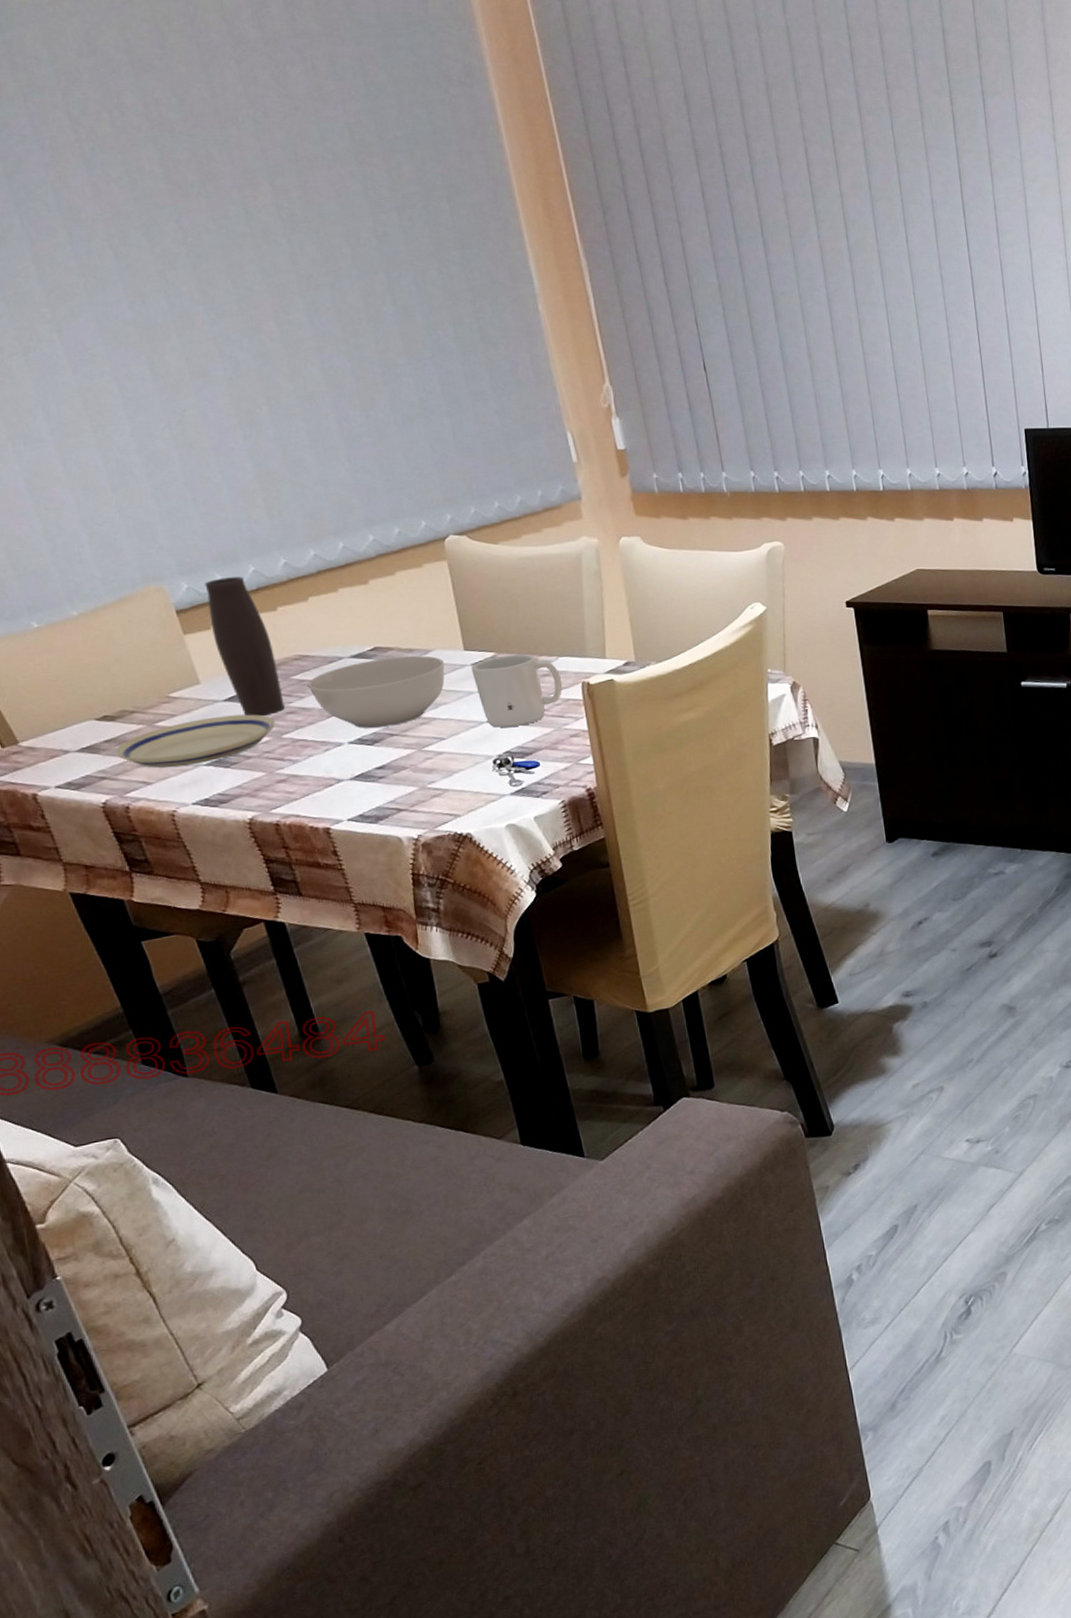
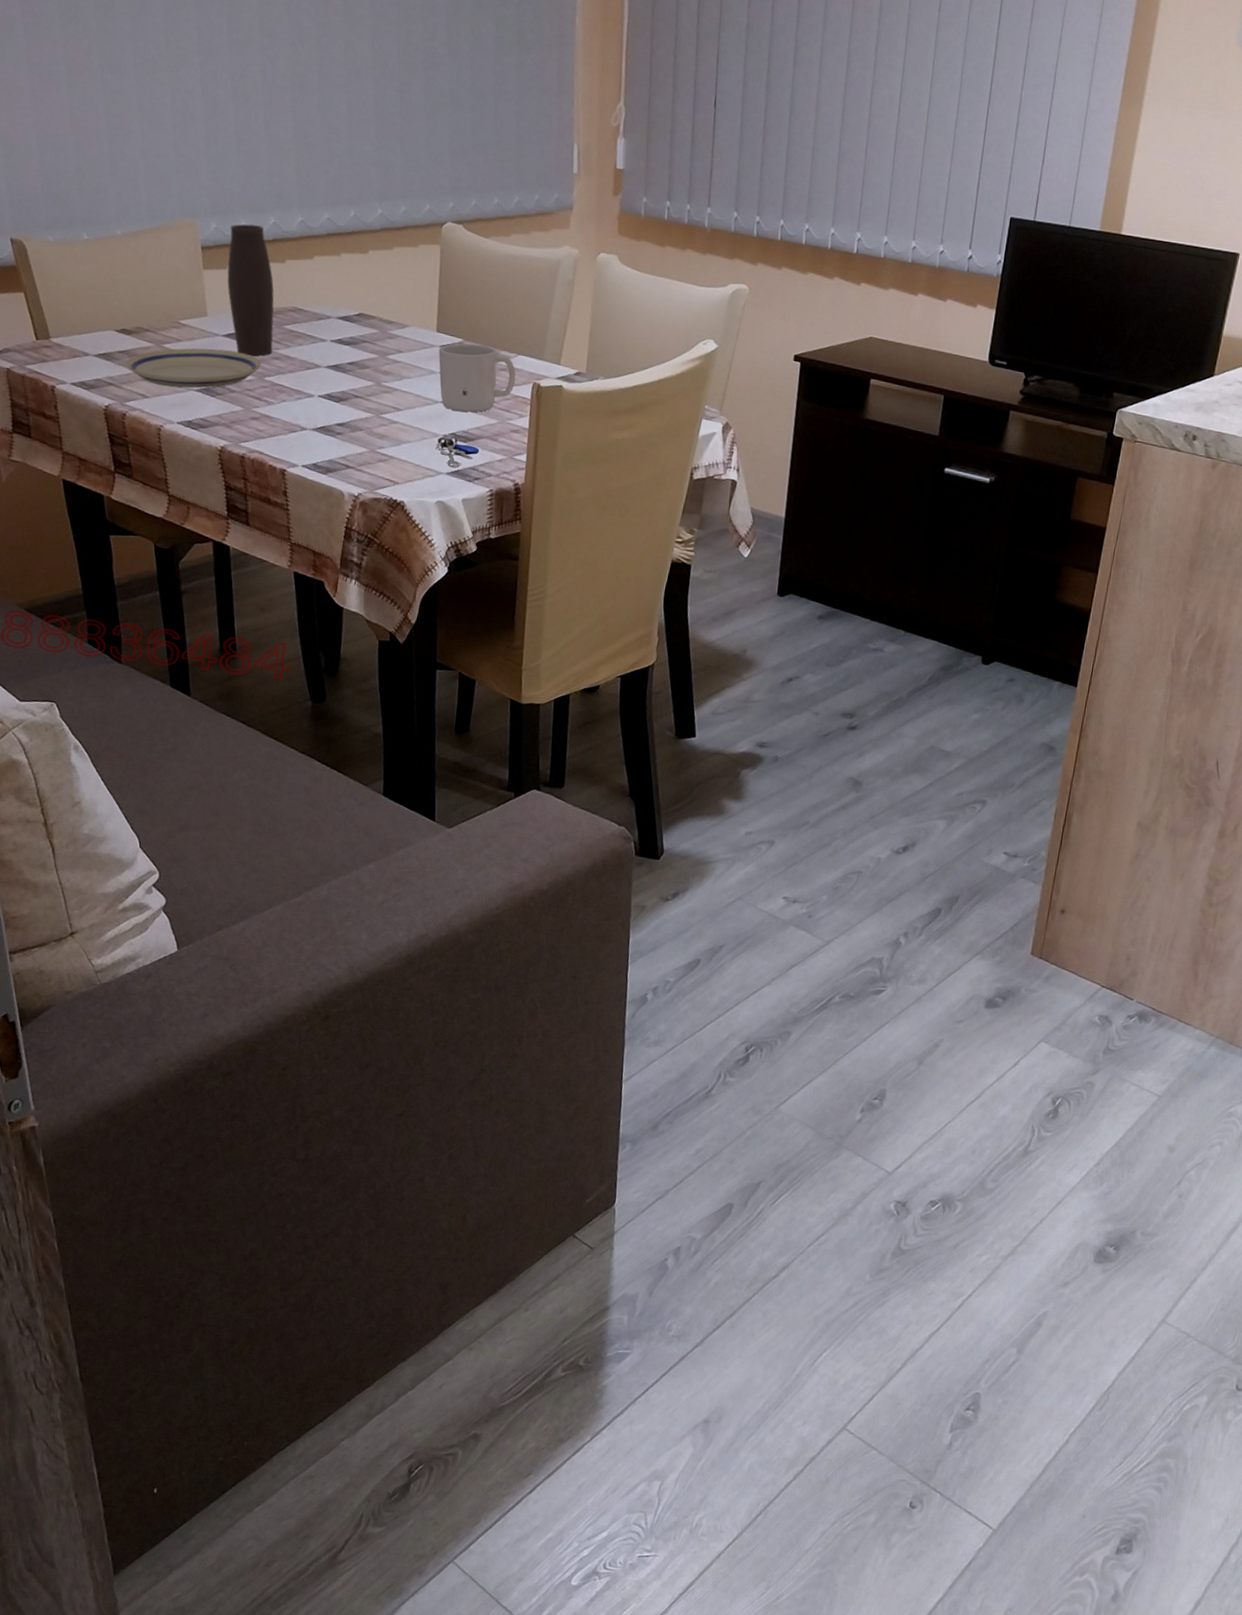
bowl: present [307,655,445,728] -> none [295,324,417,389]

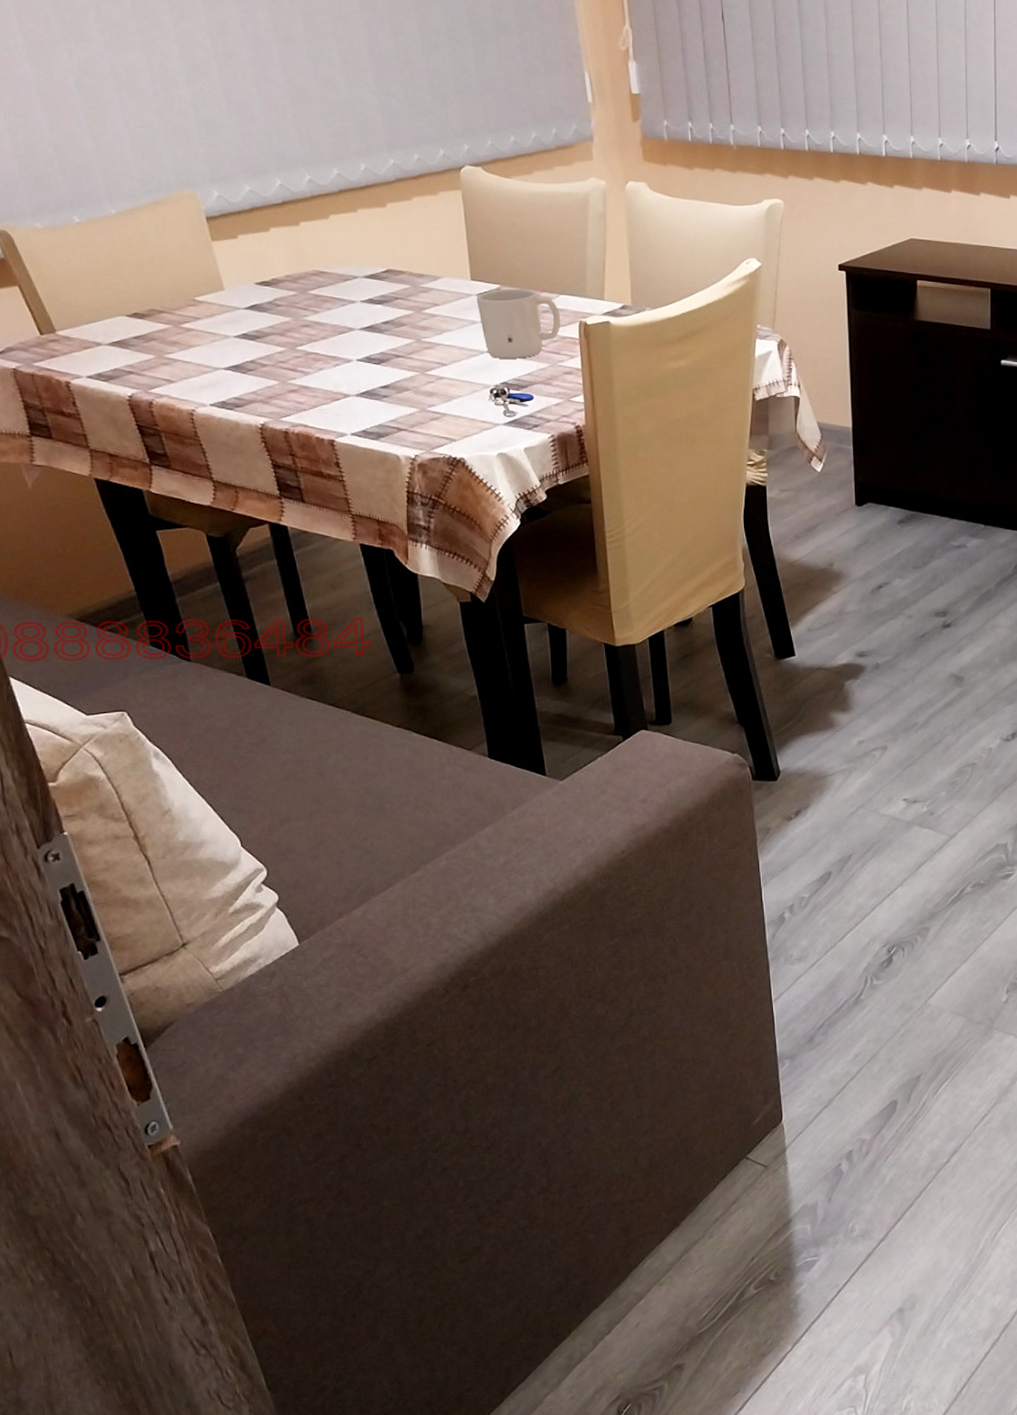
plate: present [125,348,261,388] -> none [143,323,291,368]
vase: present [227,224,274,356] -> none [234,189,300,326]

